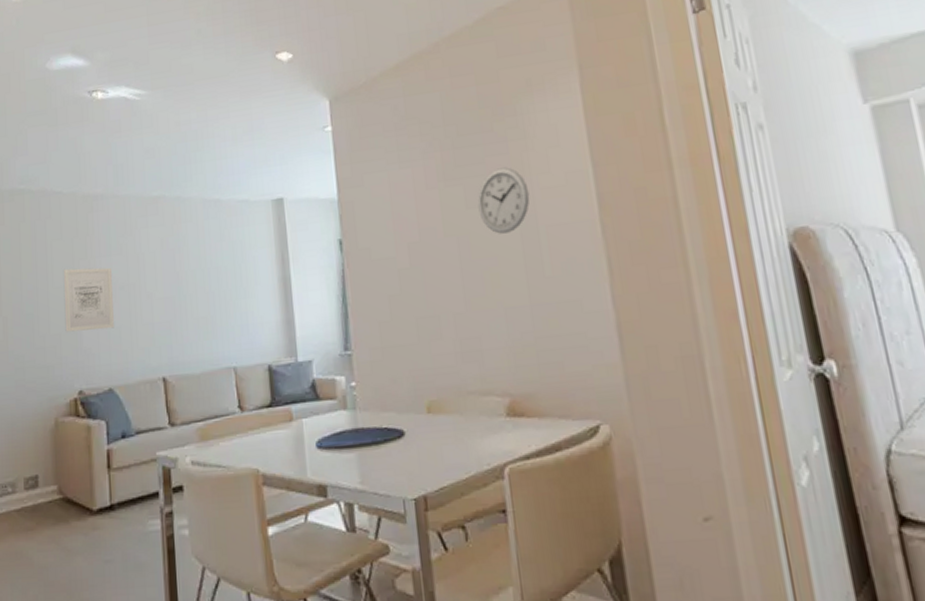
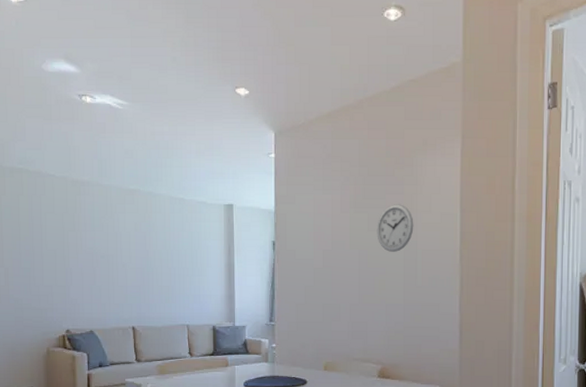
wall art: present [63,267,114,332] -> none [55,236,96,287]

